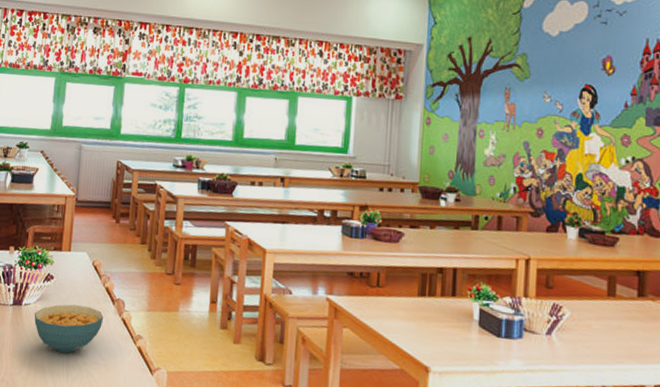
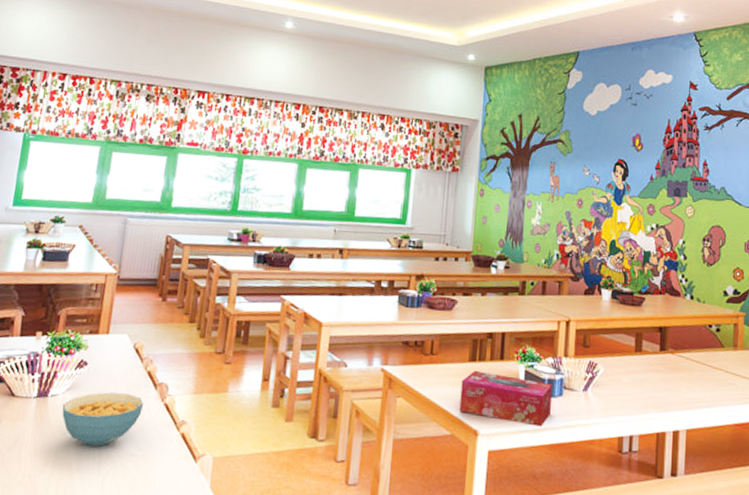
tissue box: none [408,305,511,369] -> present [459,370,552,427]

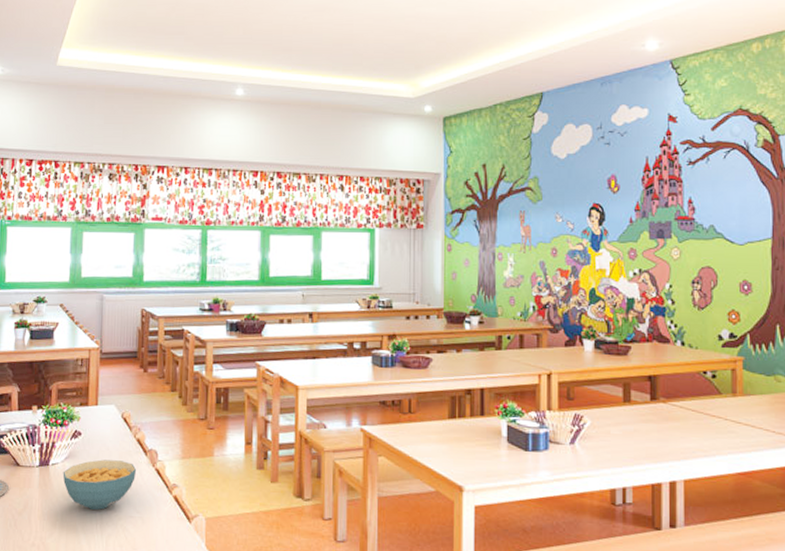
tissue box: present [459,370,552,427] -> none [442,427,537,481]

